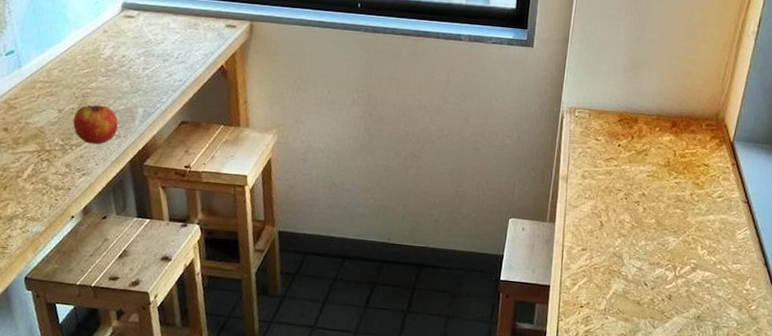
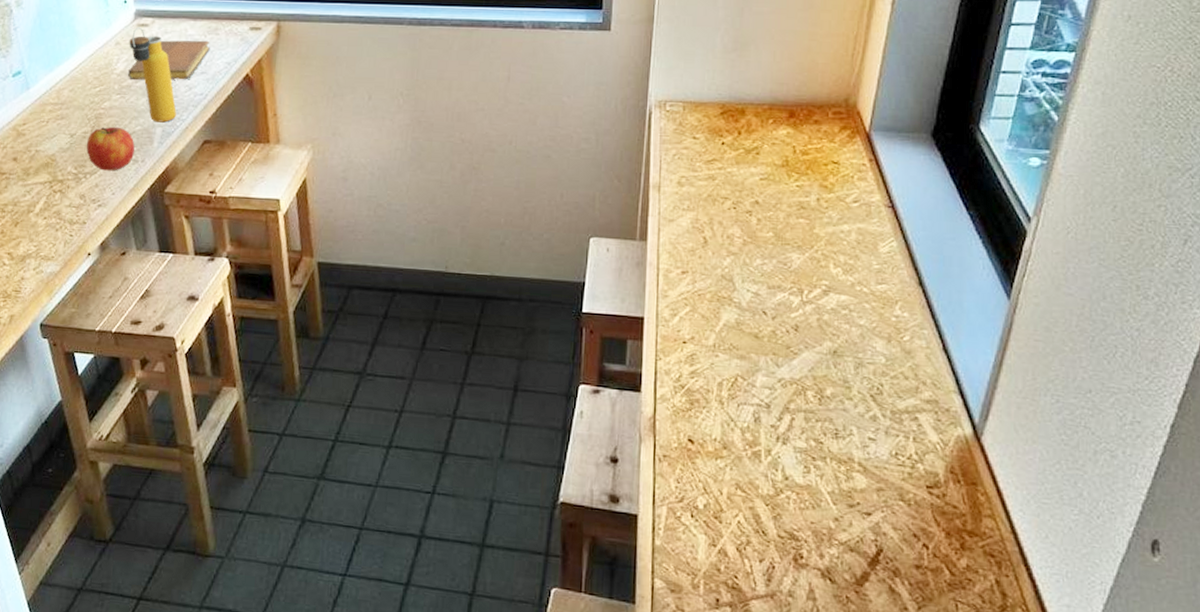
notebook: none [113,31,190,67] -> present [127,40,211,80]
water bottle: none [115,18,157,104] -> present [129,27,177,123]

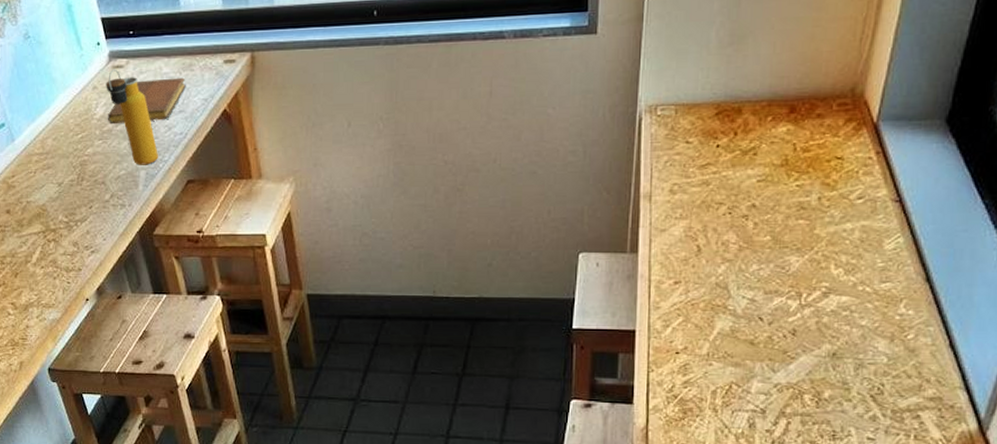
apple: present [86,126,135,171] -> none [74,172,121,217]

